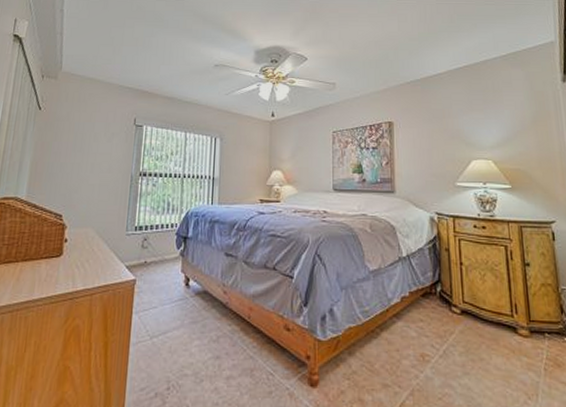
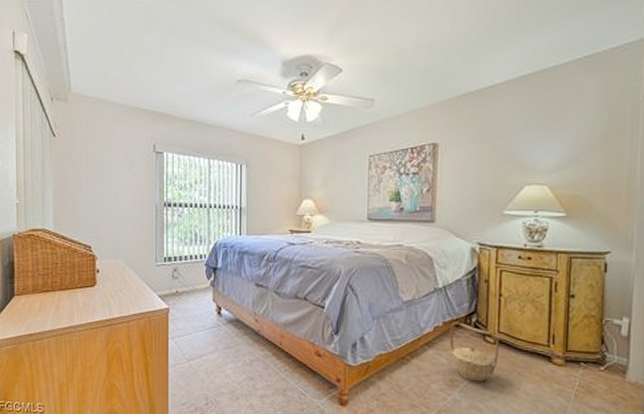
basket: none [417,292,466,356] -> present [450,322,499,382]

